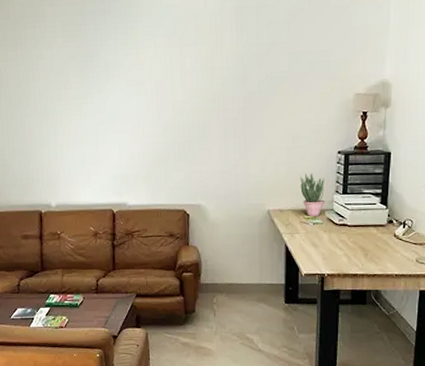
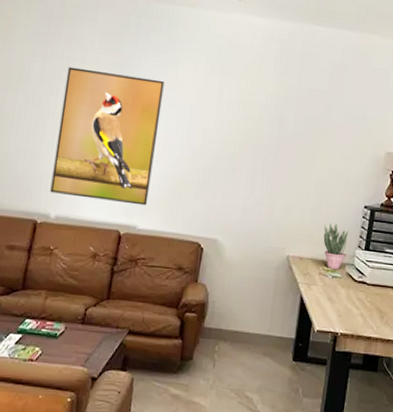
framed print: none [39,62,133,185] -> present [50,66,165,206]

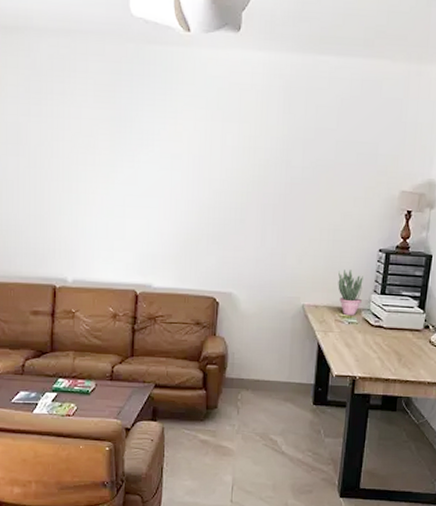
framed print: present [50,66,165,206] -> none [64,125,164,264]

